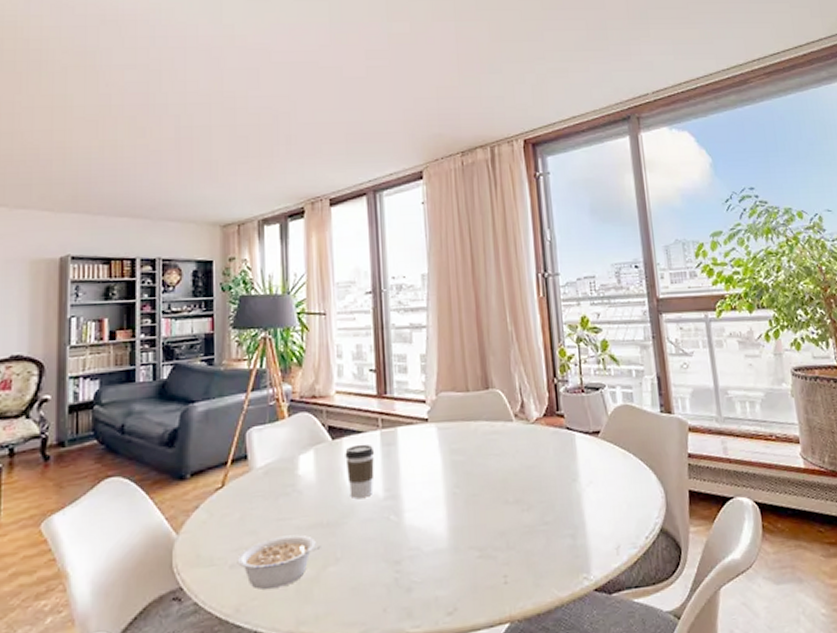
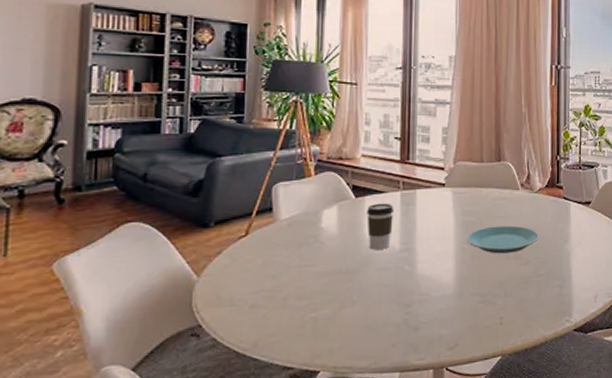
legume: present [237,535,322,590] -> none [257,280,340,327]
plate: none [457,464,543,499] -> present [467,225,540,254]

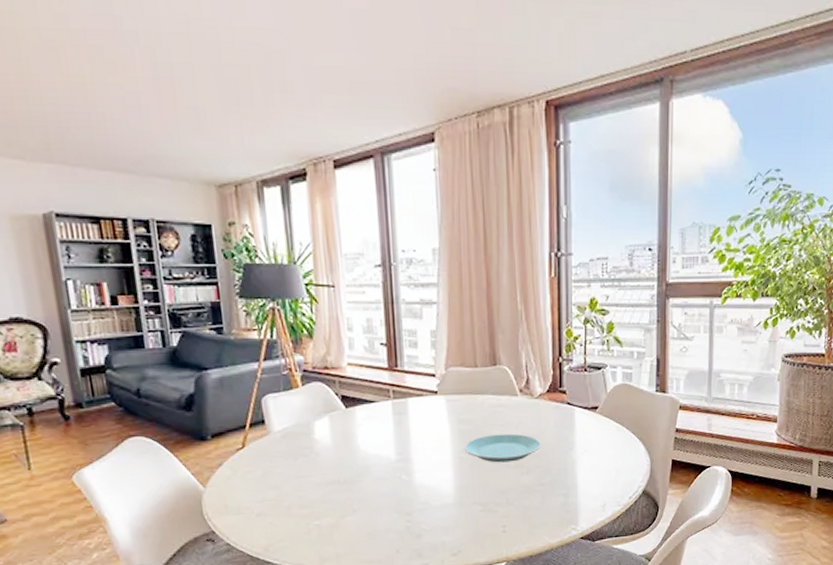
coffee cup: present [367,203,395,250] -> none [358,412,387,460]

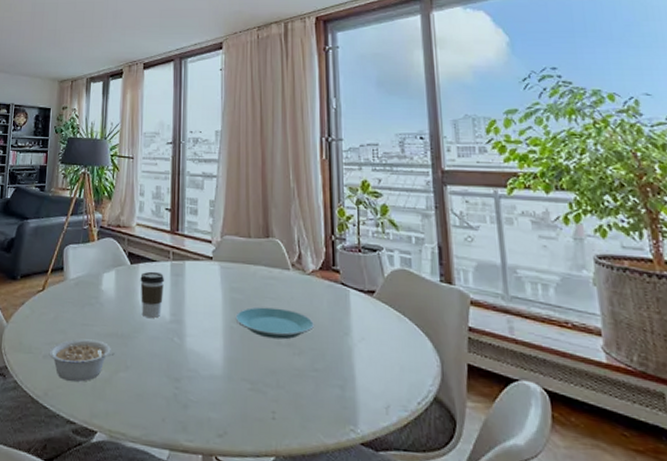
legume: none [262,490,340,534] -> present [49,339,116,382]
coffee cup: none [358,412,387,460] -> present [140,271,165,318]

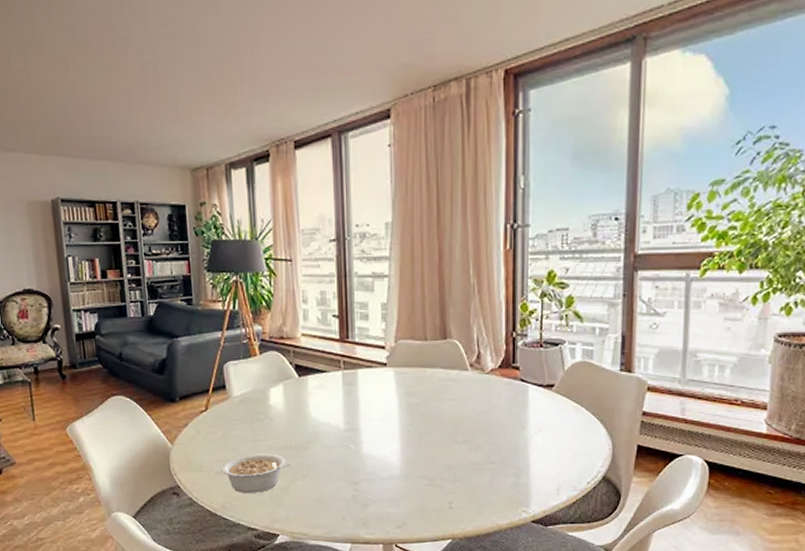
coffee cup: present [140,271,165,318] -> none [310,382,337,428]
plate: present [235,307,315,340] -> none [412,409,493,438]

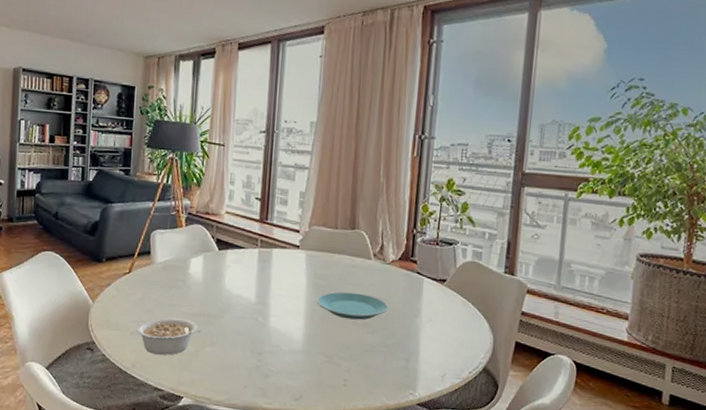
plate: none [412,409,493,438] -> present [317,291,390,320]

